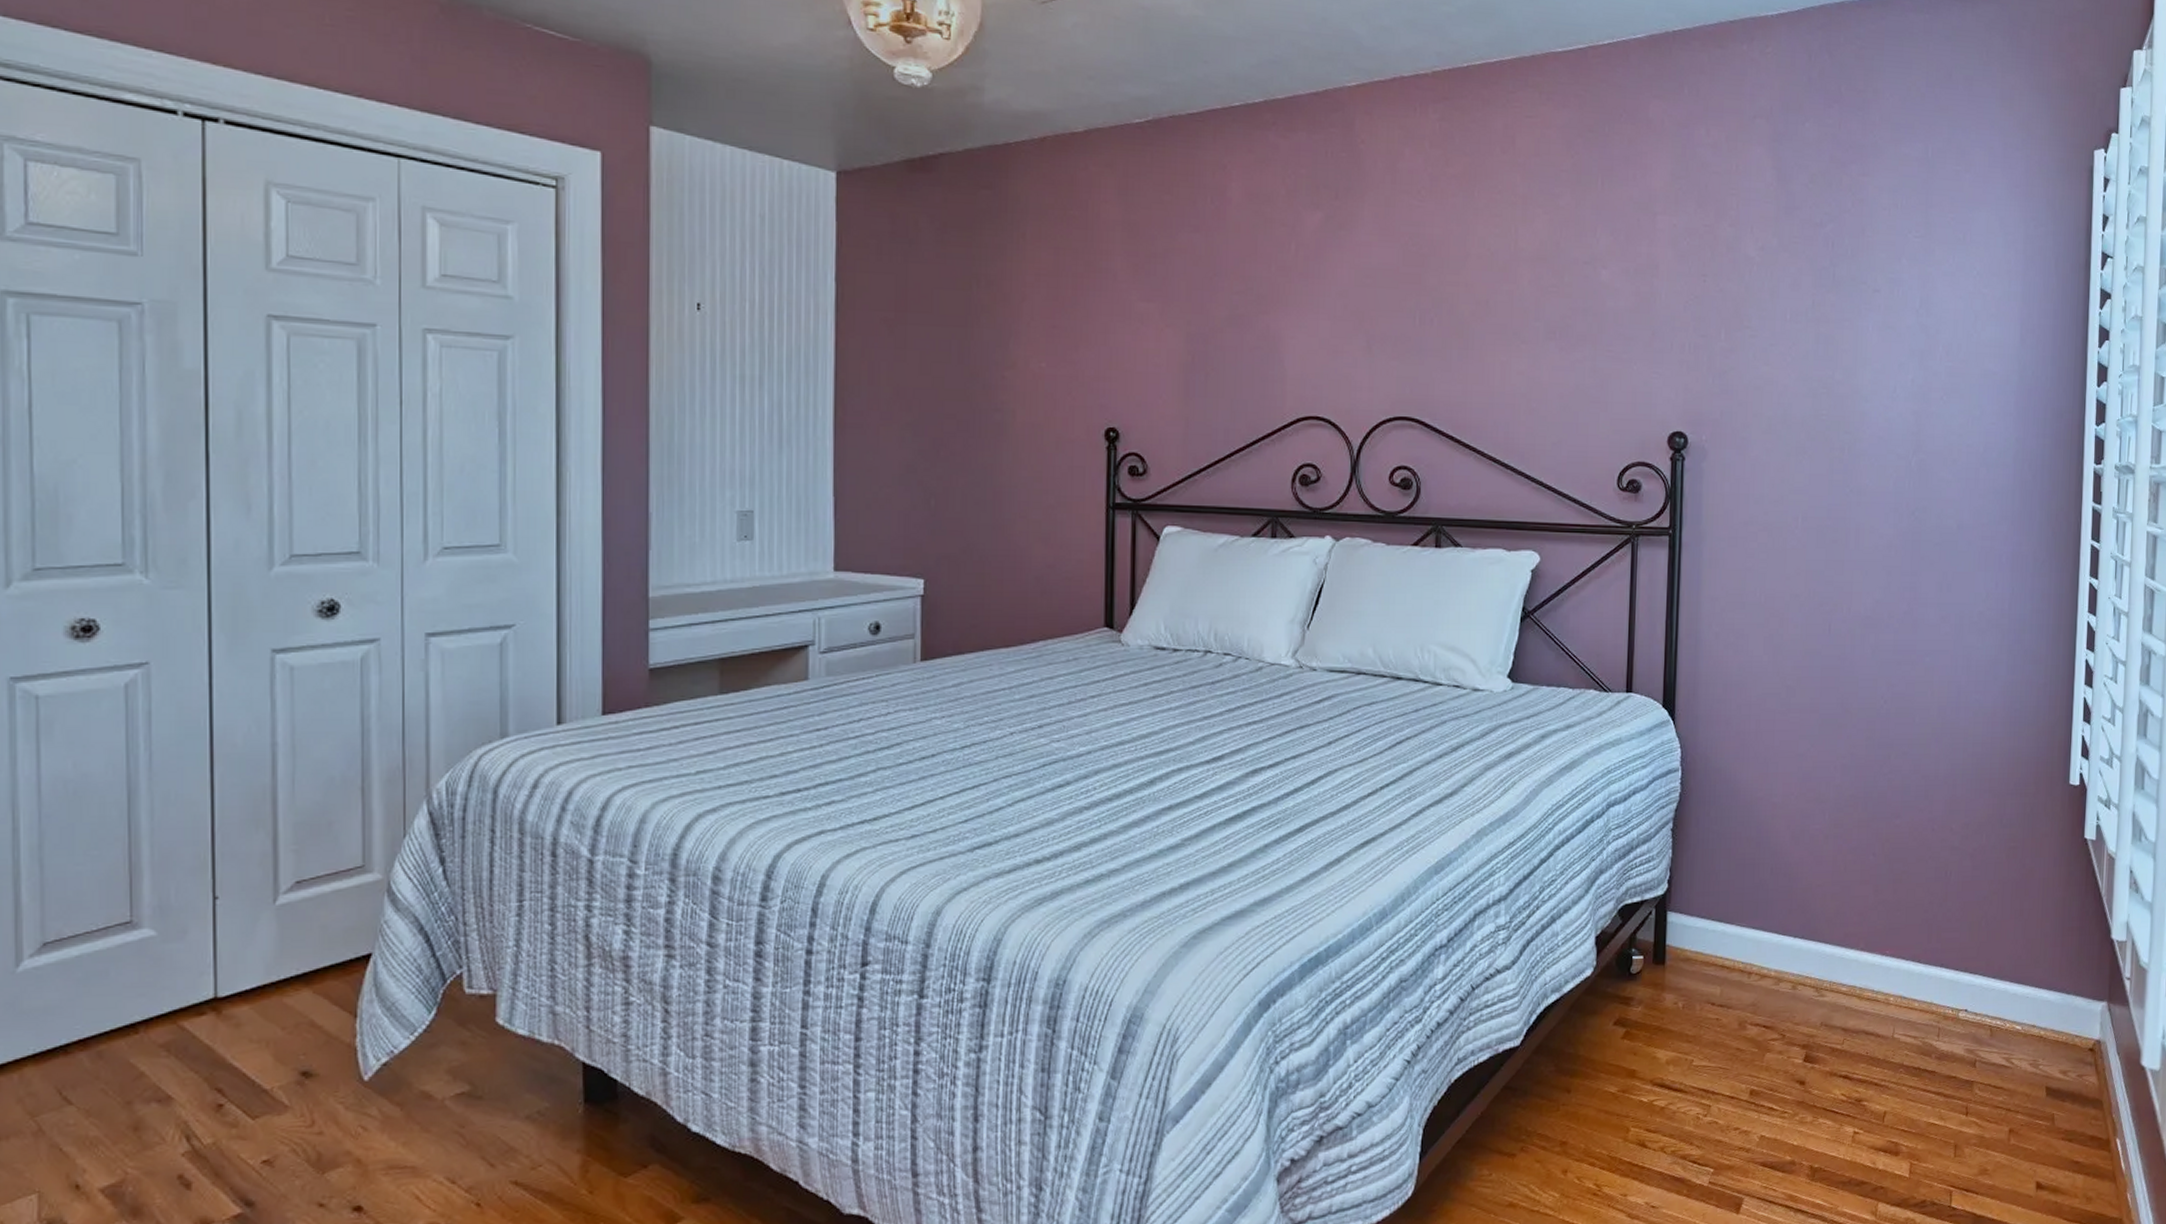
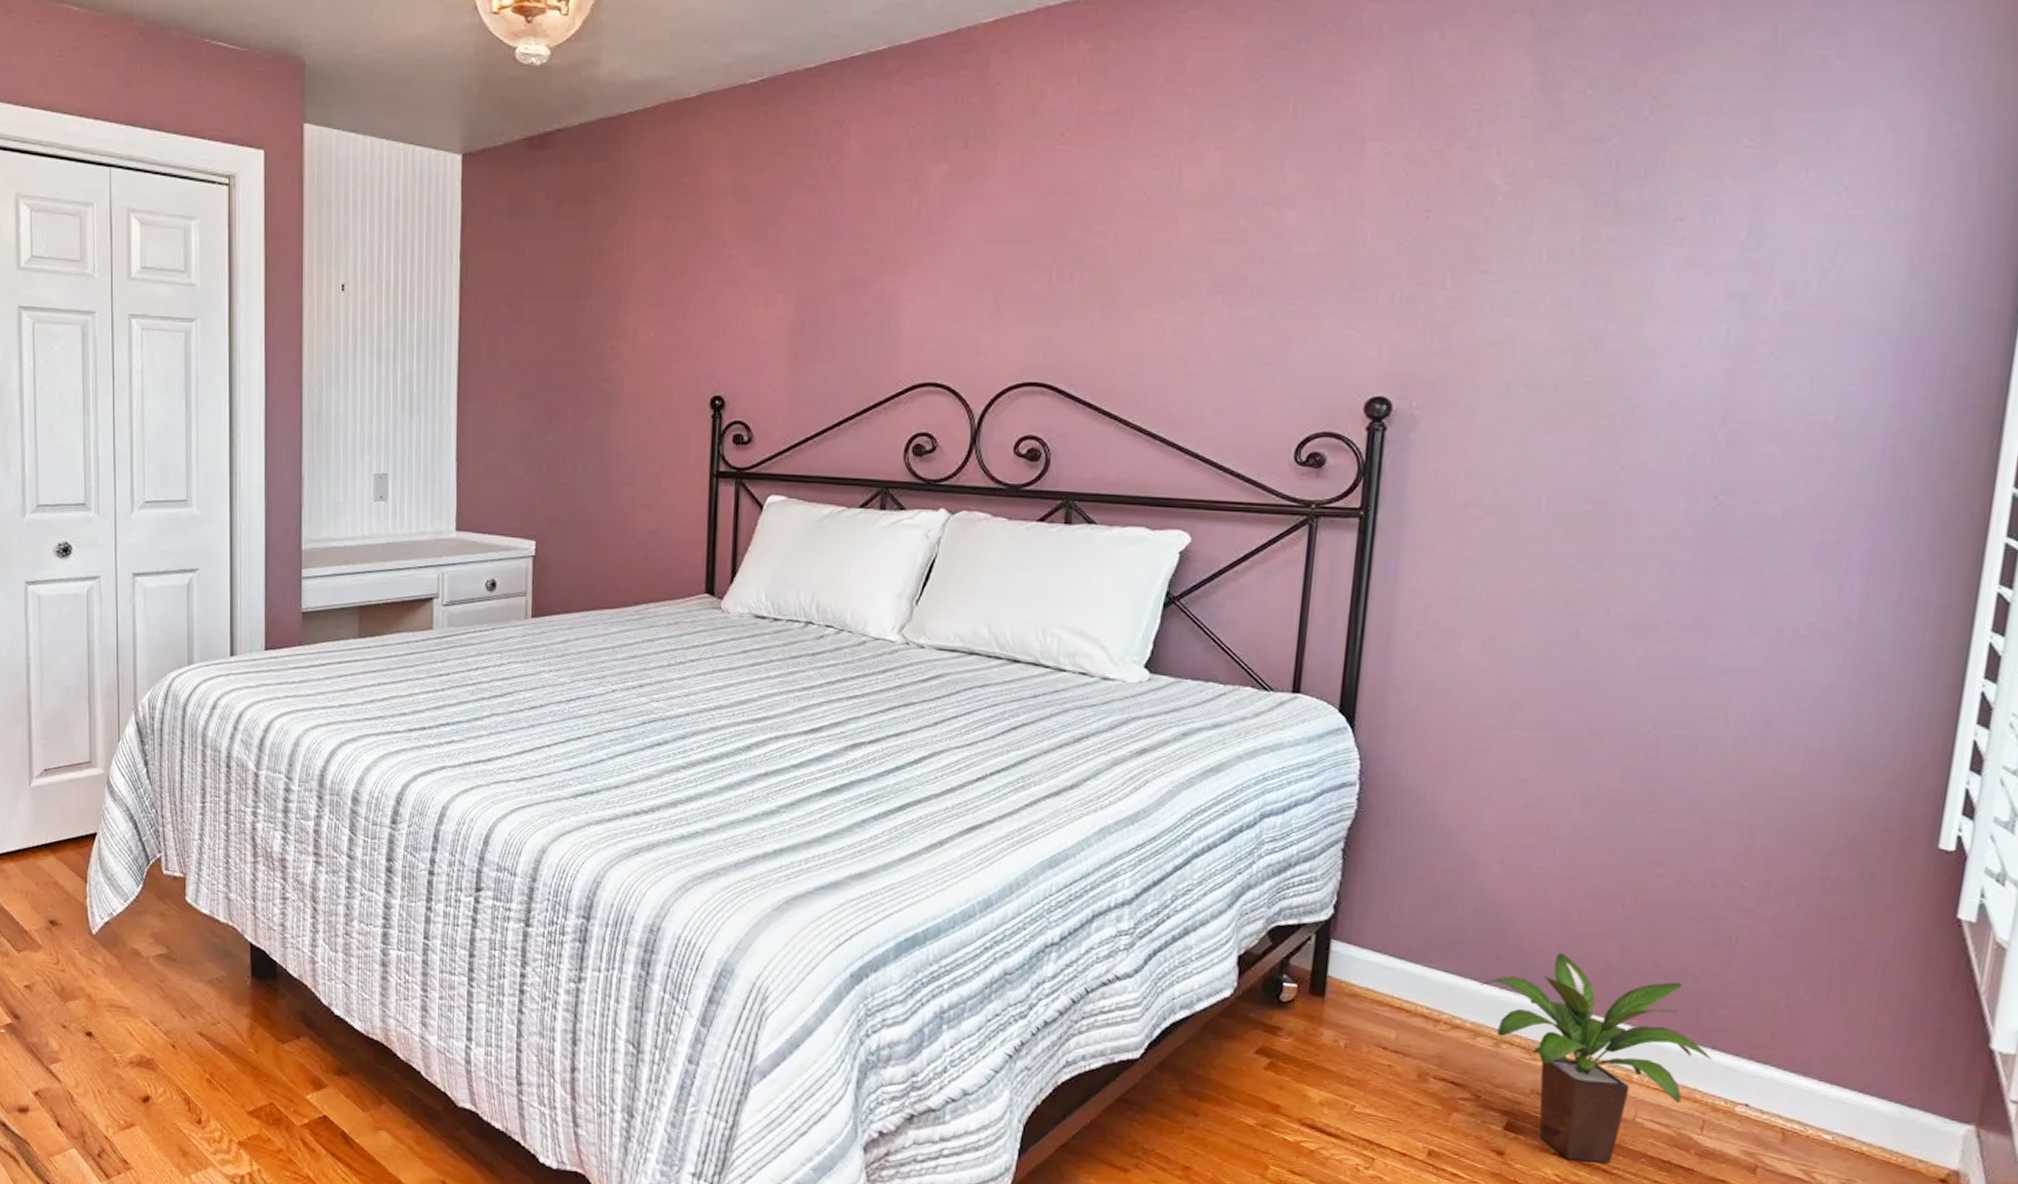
potted plant: none [1779,900,1941,1080] -> present [1480,953,1712,1164]

